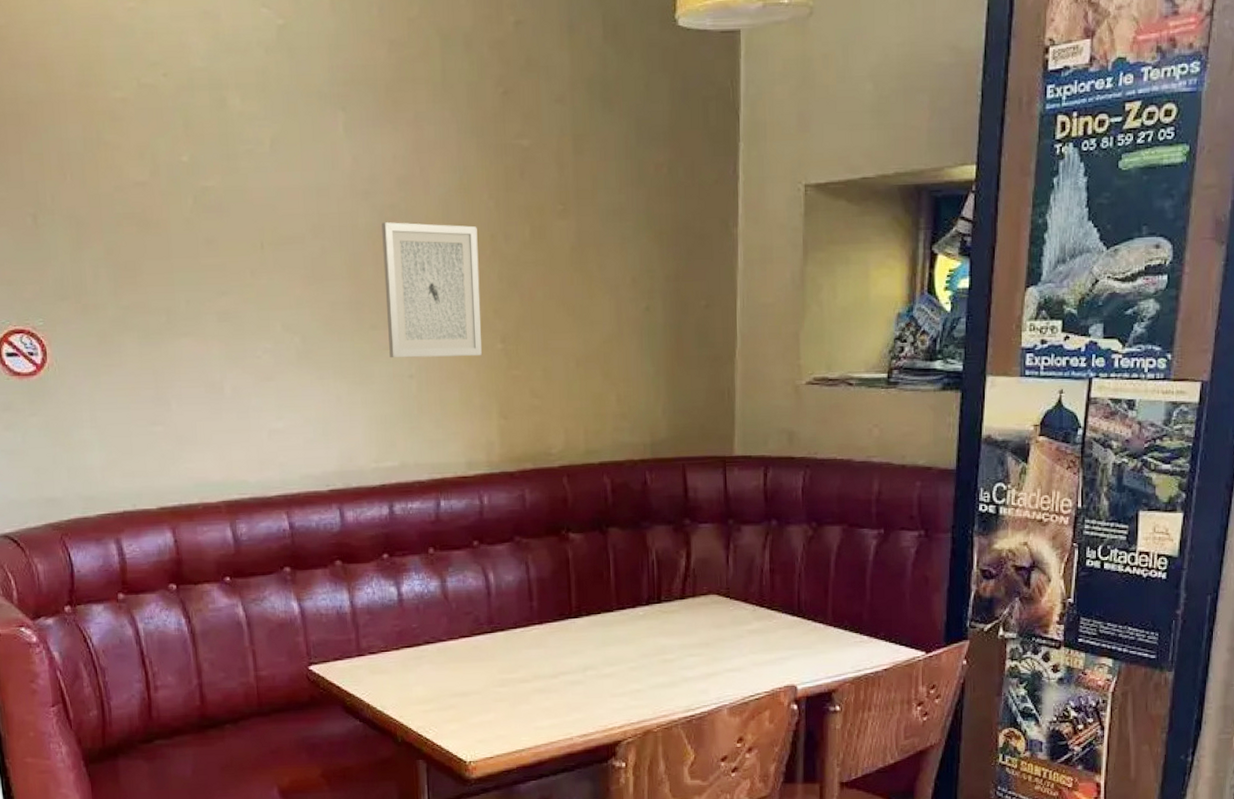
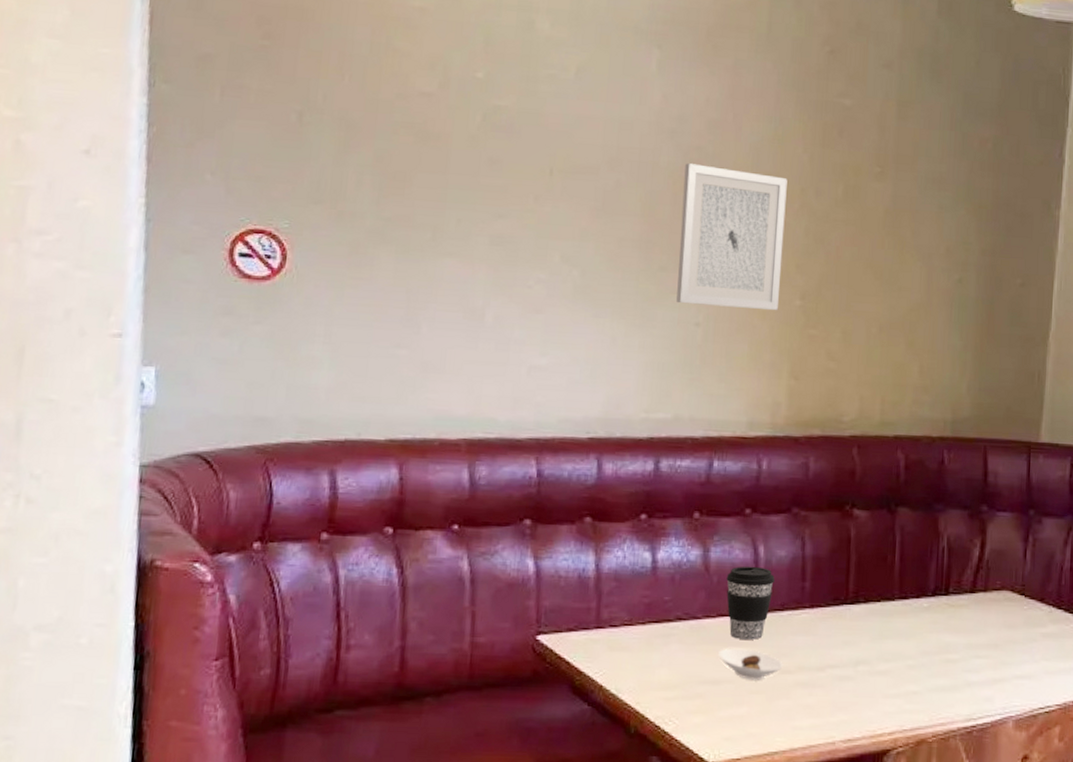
coffee cup: none [464,591,506,656] -> present [726,566,775,640]
saucer: none [464,664,521,690] -> present [719,648,783,680]

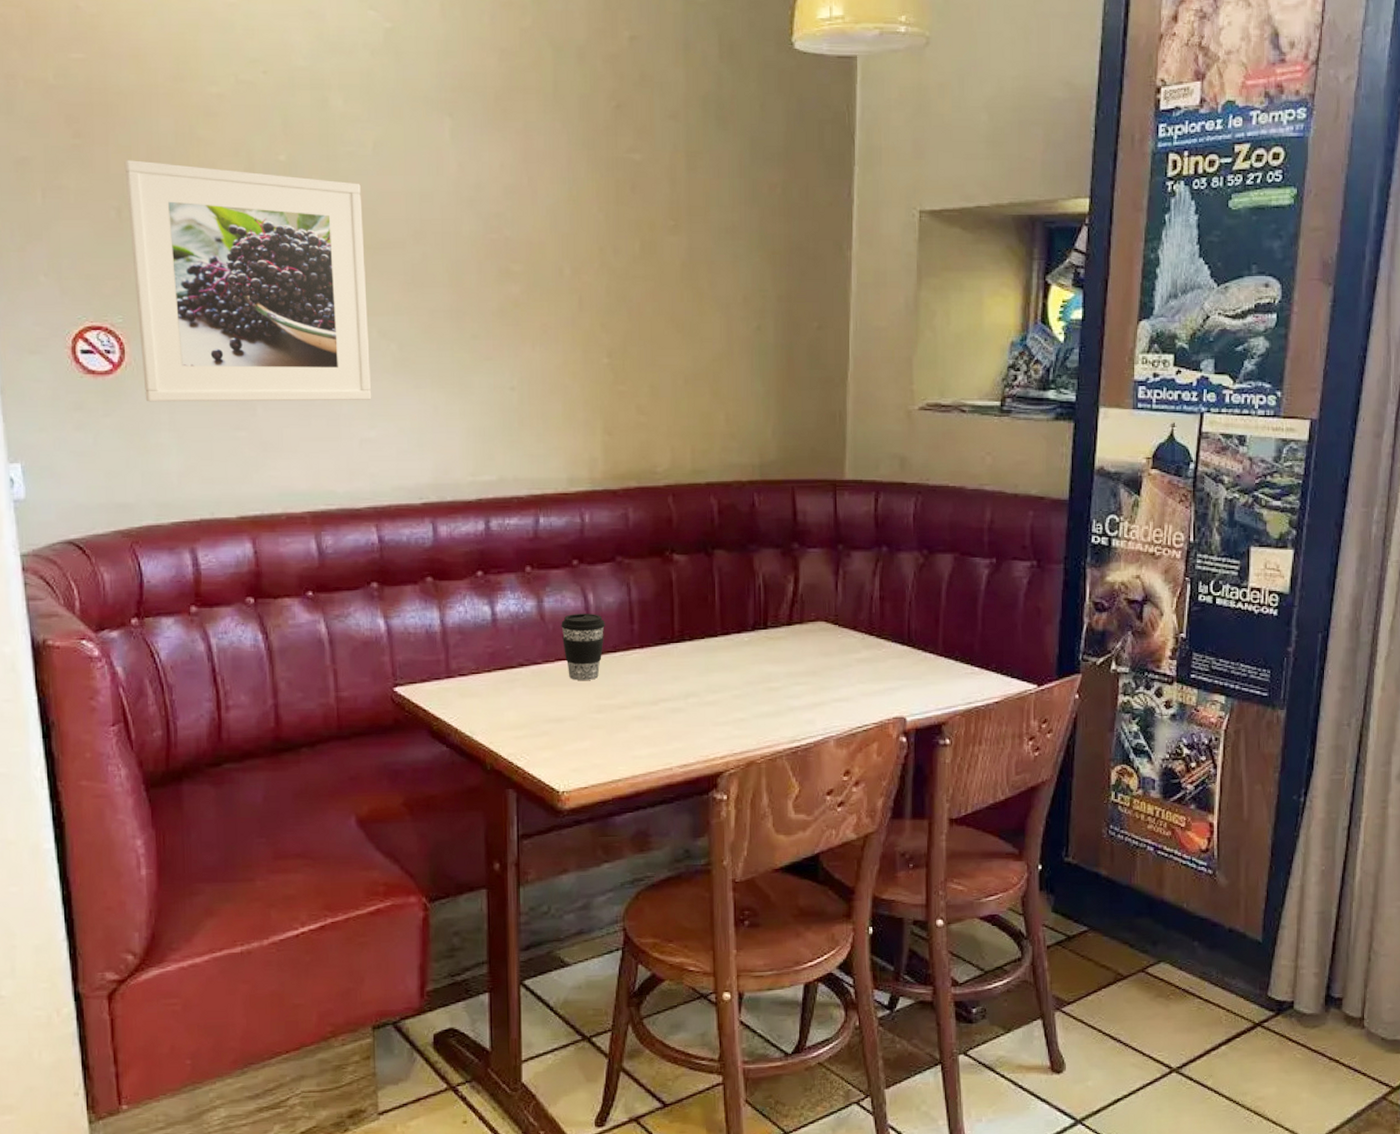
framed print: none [302,65,559,326] -> present [124,160,372,402]
wall art: present [676,163,788,311] -> none [486,231,588,370]
saucer: present [719,648,783,680] -> none [560,688,620,716]

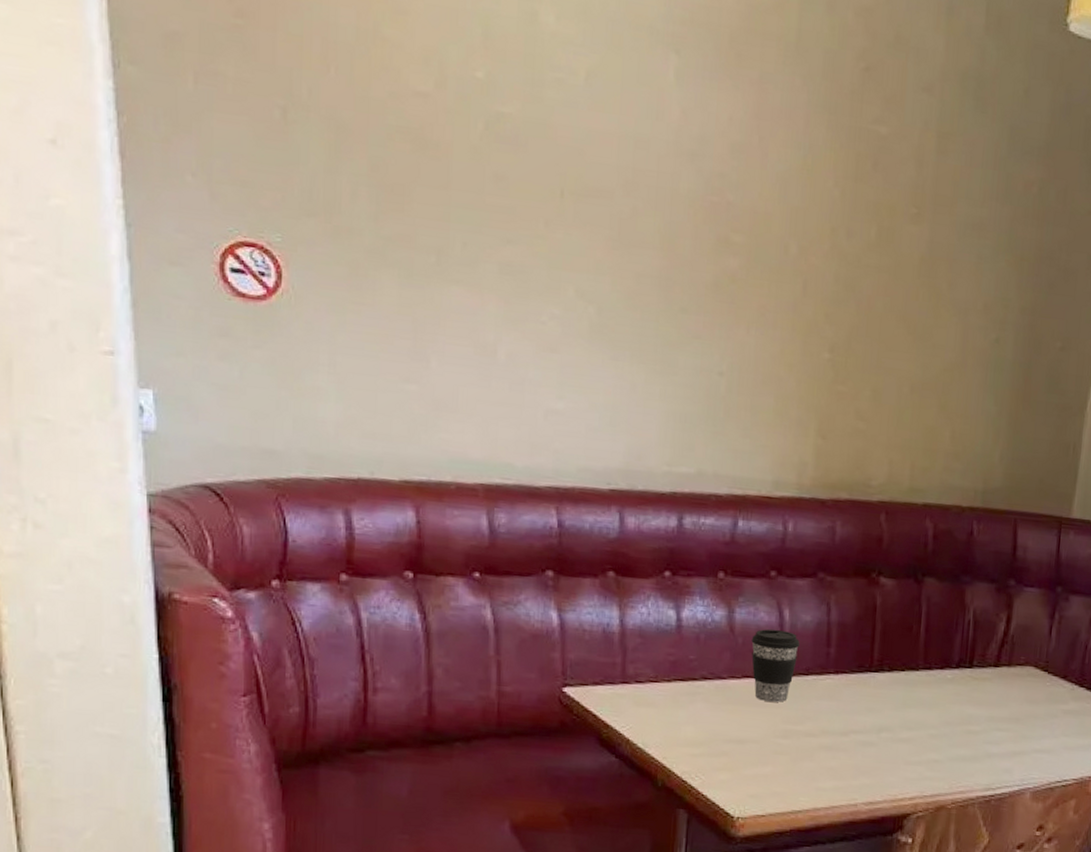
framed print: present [124,160,372,402] -> none [294,52,568,367]

